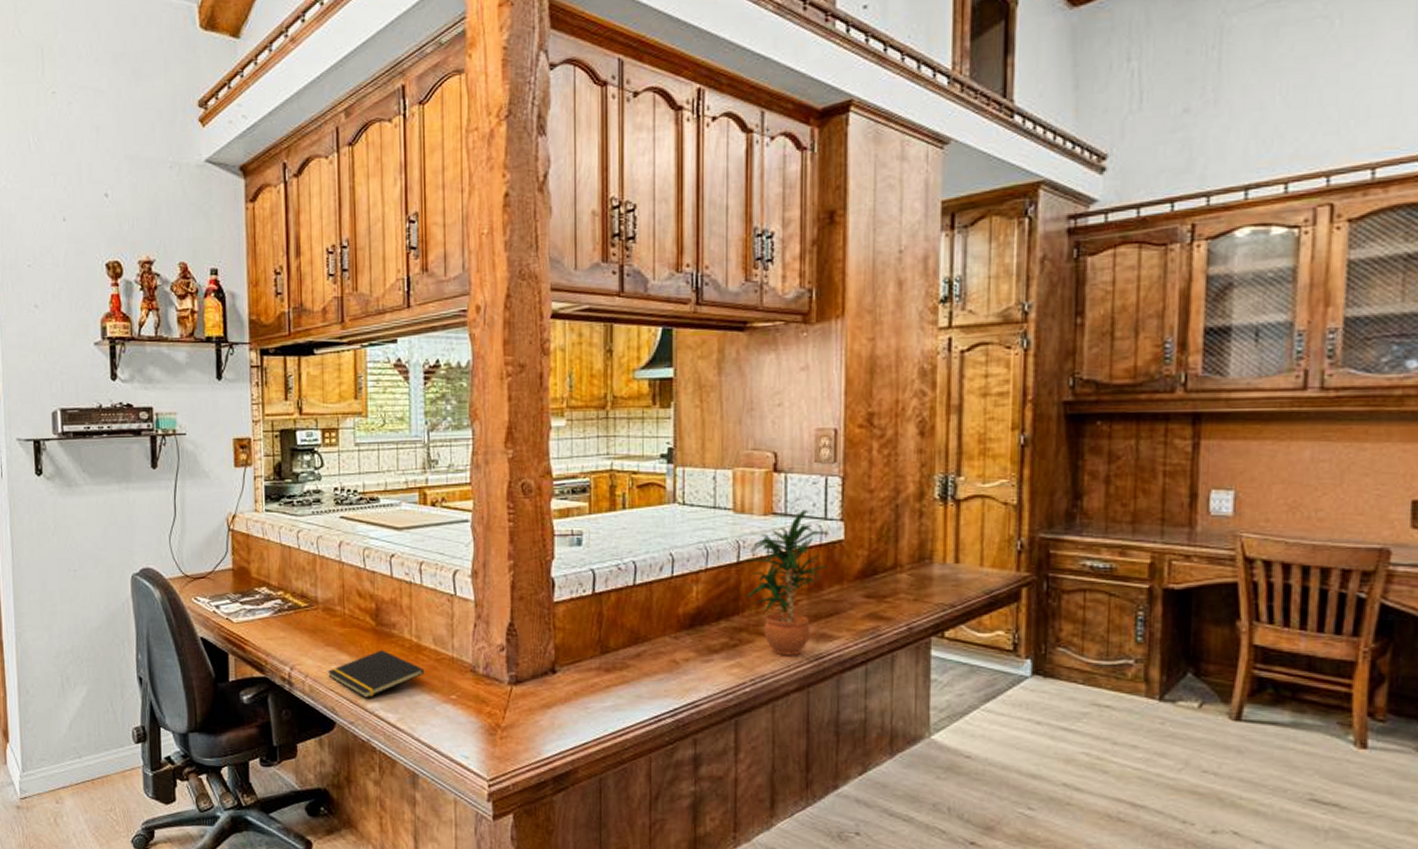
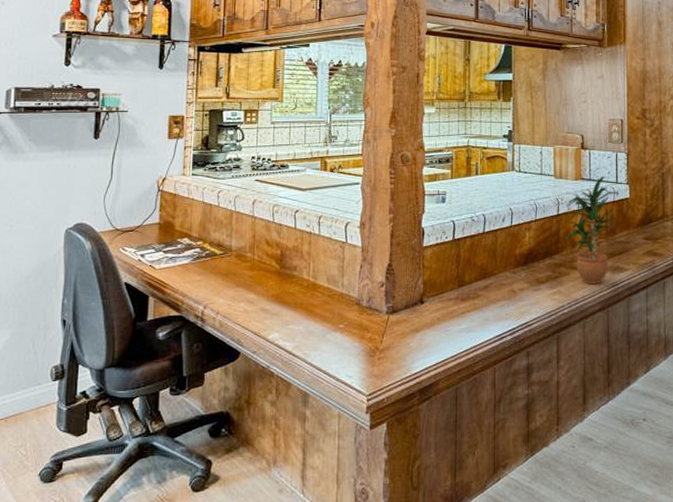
notepad: present [327,650,425,698] -> none [235,289,319,330]

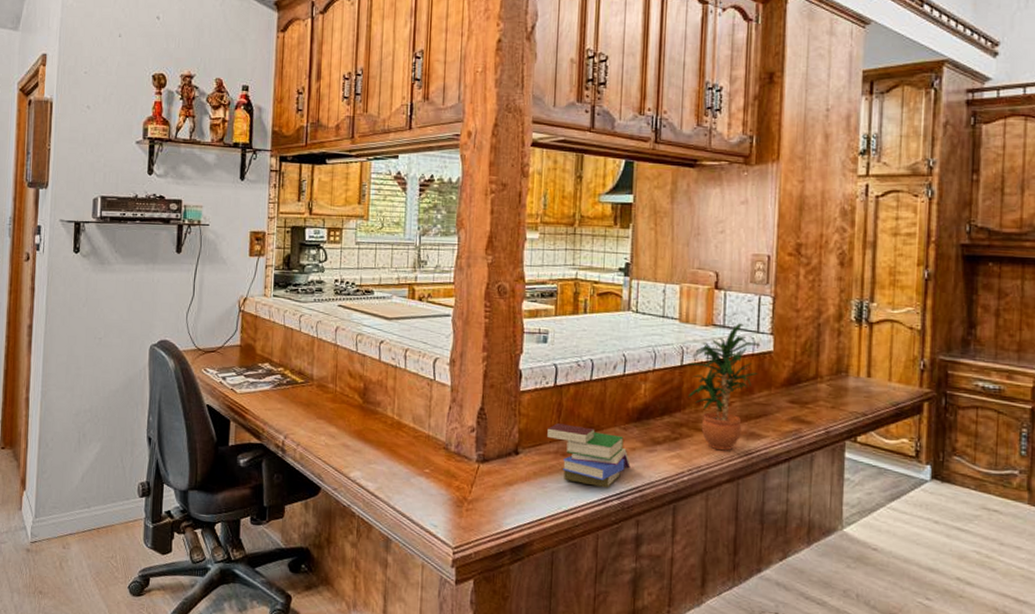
book: none [448,273,520,326] -> present [547,423,630,489]

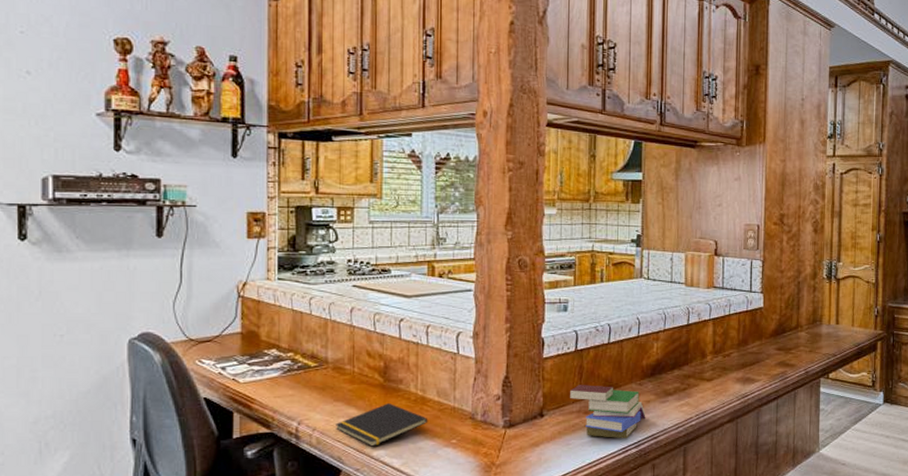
notepad: none [316,425,403,468] -> present [334,403,428,447]
potted plant: present [687,323,761,451] -> none [693,284,753,396]

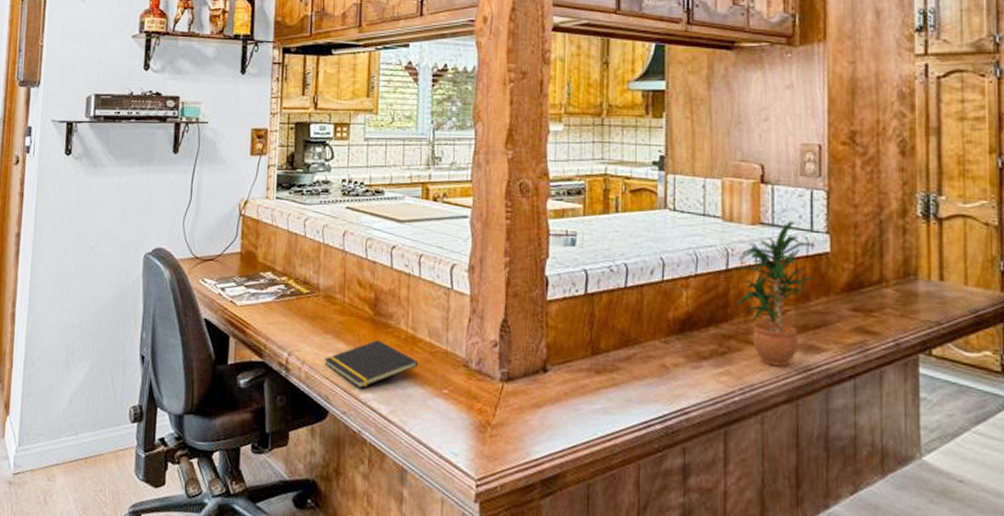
book: present [570,385,646,439] -> none [579,336,674,411]
potted plant: none [693,284,753,396] -> present [733,221,816,367]

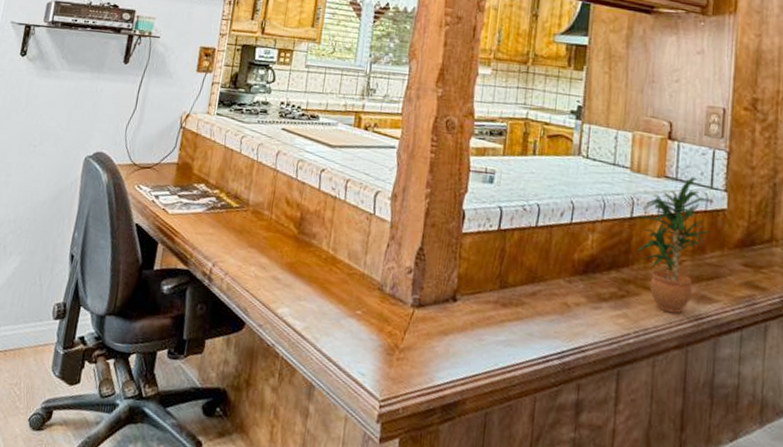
notepad: present [323,340,419,388] -> none [246,258,336,303]

